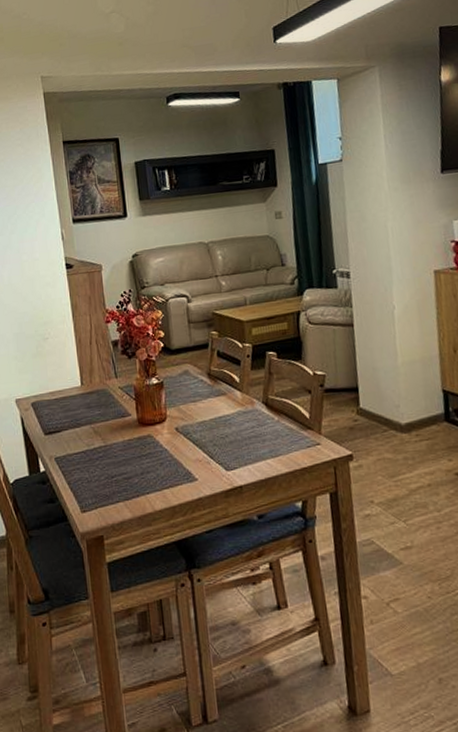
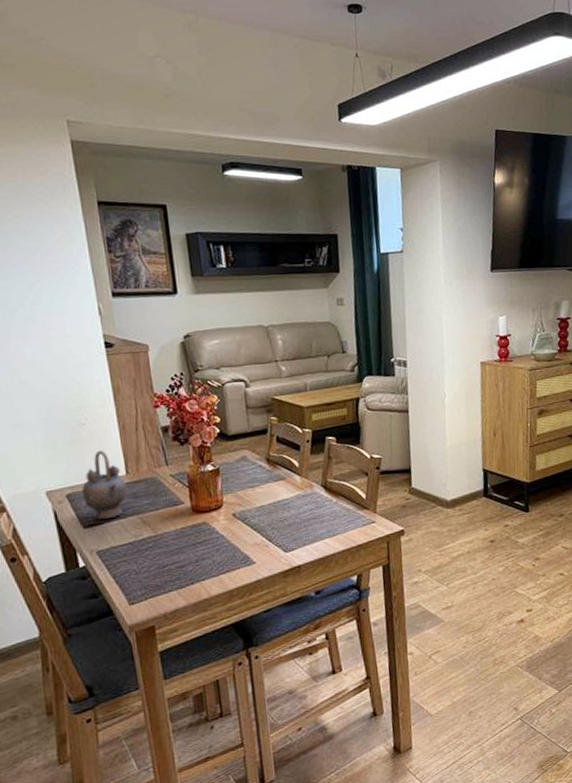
teapot: none [43,362,82,428] -> present [81,450,127,520]

